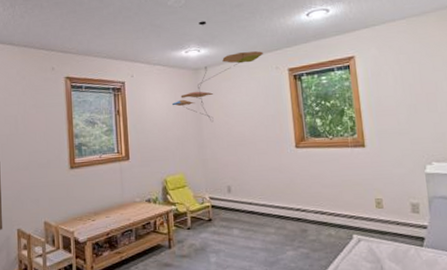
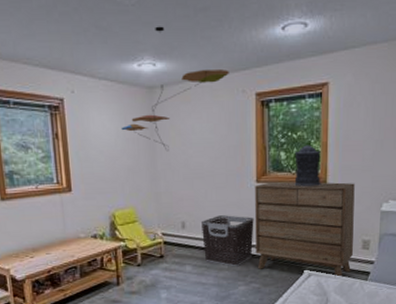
clothes hamper: none [246,179,298,231] -> present [202,215,254,267]
dresser: none [295,146,403,244] -> present [255,181,355,278]
incense holder: none [330,111,360,151] -> present [294,145,322,187]

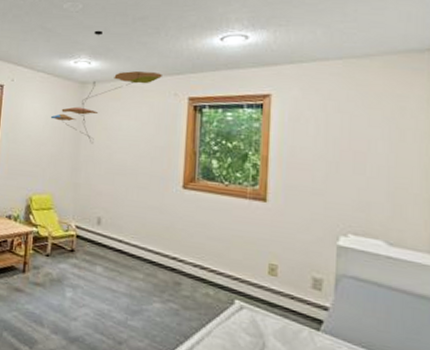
clothes hamper: present [202,215,254,267] -> none [118,217,177,279]
dresser: present [255,181,355,278] -> none [176,189,302,320]
incense holder: present [294,145,322,187] -> none [227,156,260,203]

